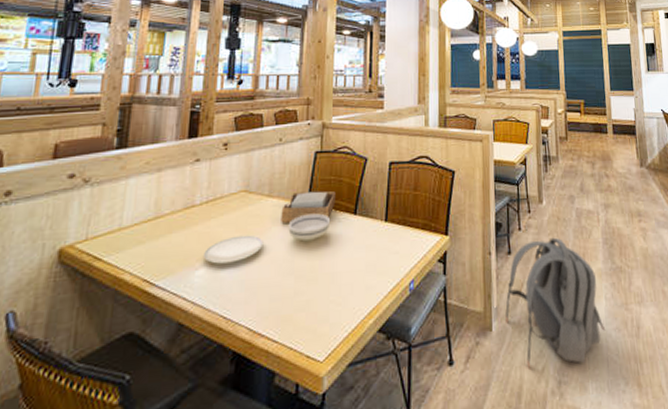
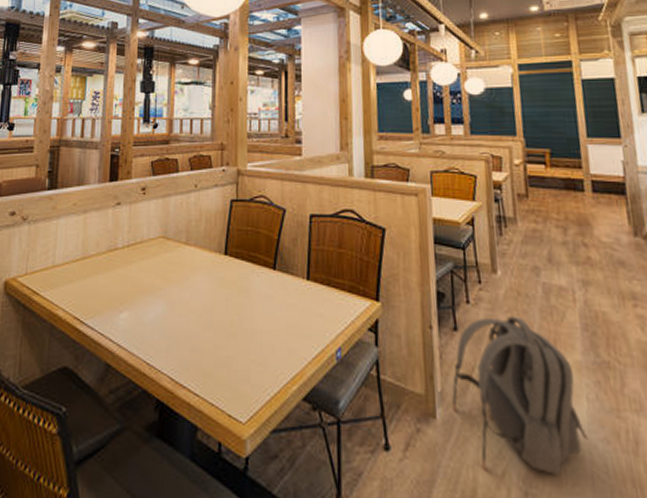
plate: present [202,235,264,264] -> none [126,282,182,309]
napkin holder: present [281,191,336,223] -> none [199,241,253,273]
bowl: present [288,213,331,242] -> none [206,265,249,294]

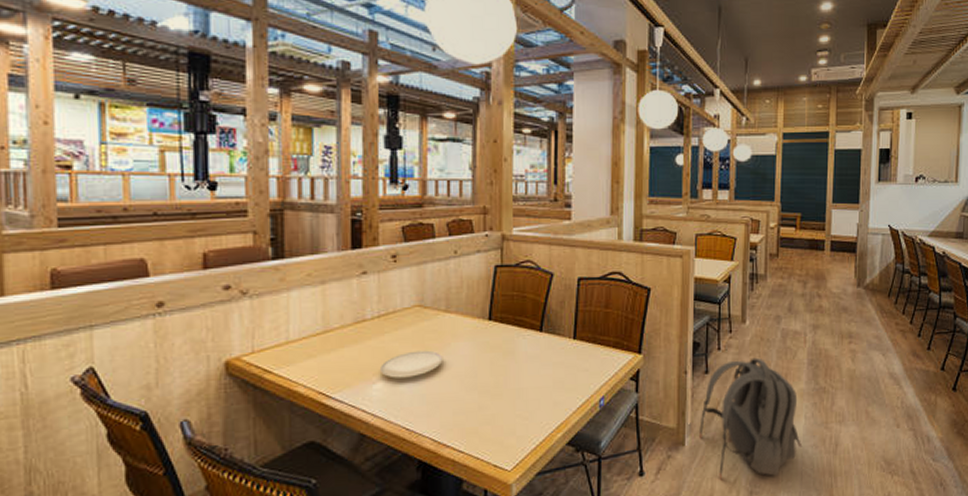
plate: none [126,282,182,309] -> present [379,350,443,379]

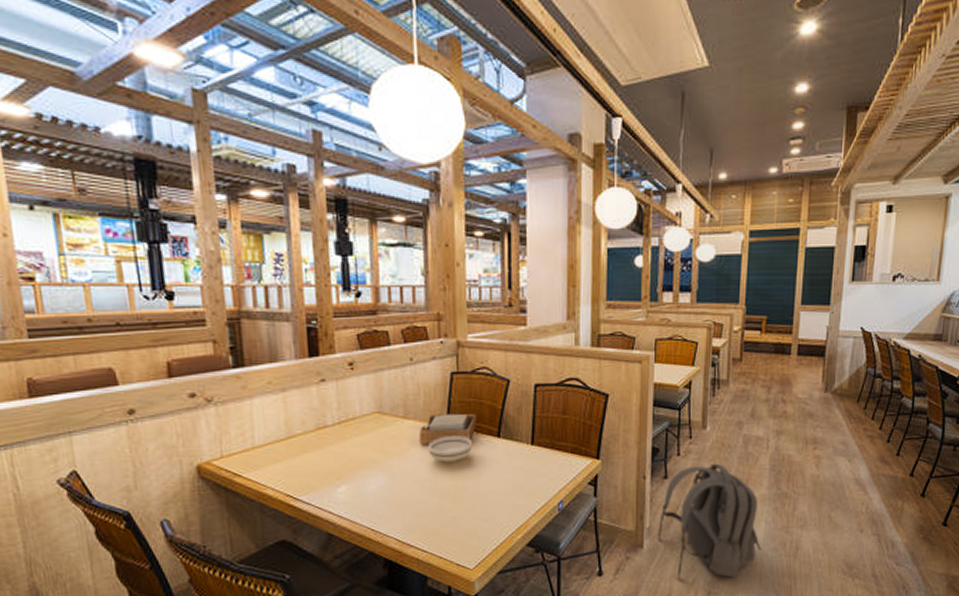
plate: present [379,350,443,379] -> none [342,455,404,482]
napkin holder: none [460,307,519,339] -> present [419,413,477,445]
bowl: none [469,330,515,358] -> present [428,436,473,463]

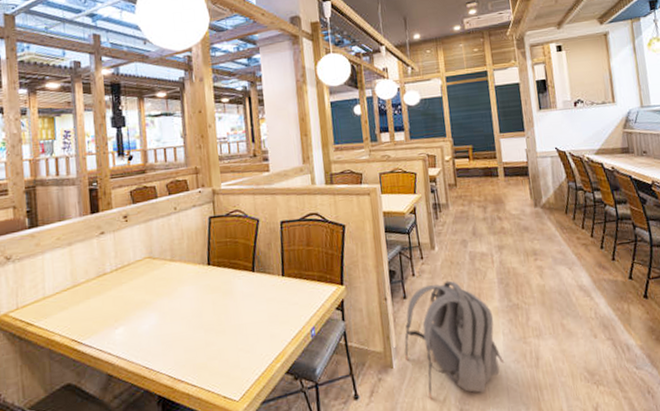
napkin holder: present [419,413,477,445] -> none [184,252,234,284]
bowl: present [428,436,473,463] -> none [192,273,231,299]

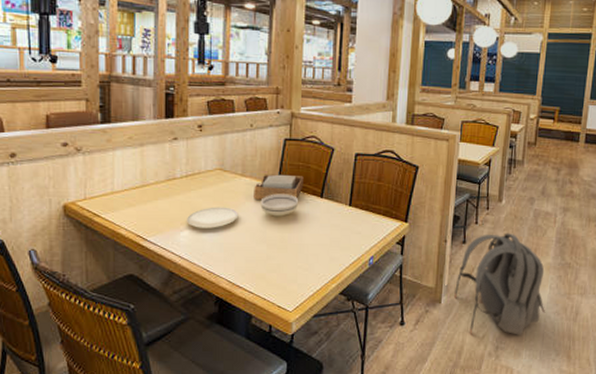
plate: none [119,296,173,323] -> present [186,207,239,228]
napkin holder: none [184,252,234,284] -> present [254,174,304,200]
bowl: none [192,273,231,299] -> present [260,194,299,217]

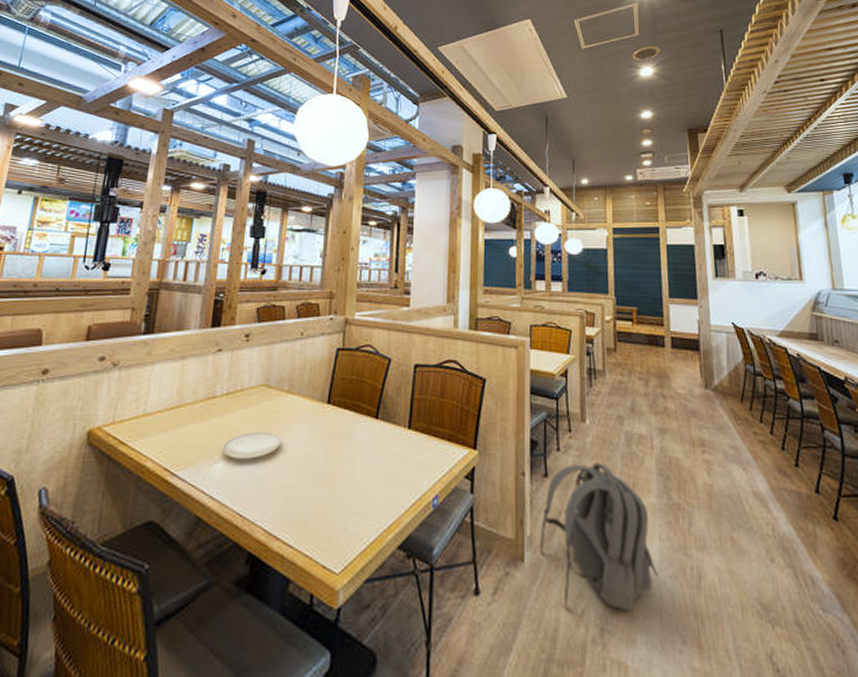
napkin holder: present [254,174,304,200] -> none [300,390,357,422]
bowl: present [260,194,299,217] -> none [307,414,351,443]

